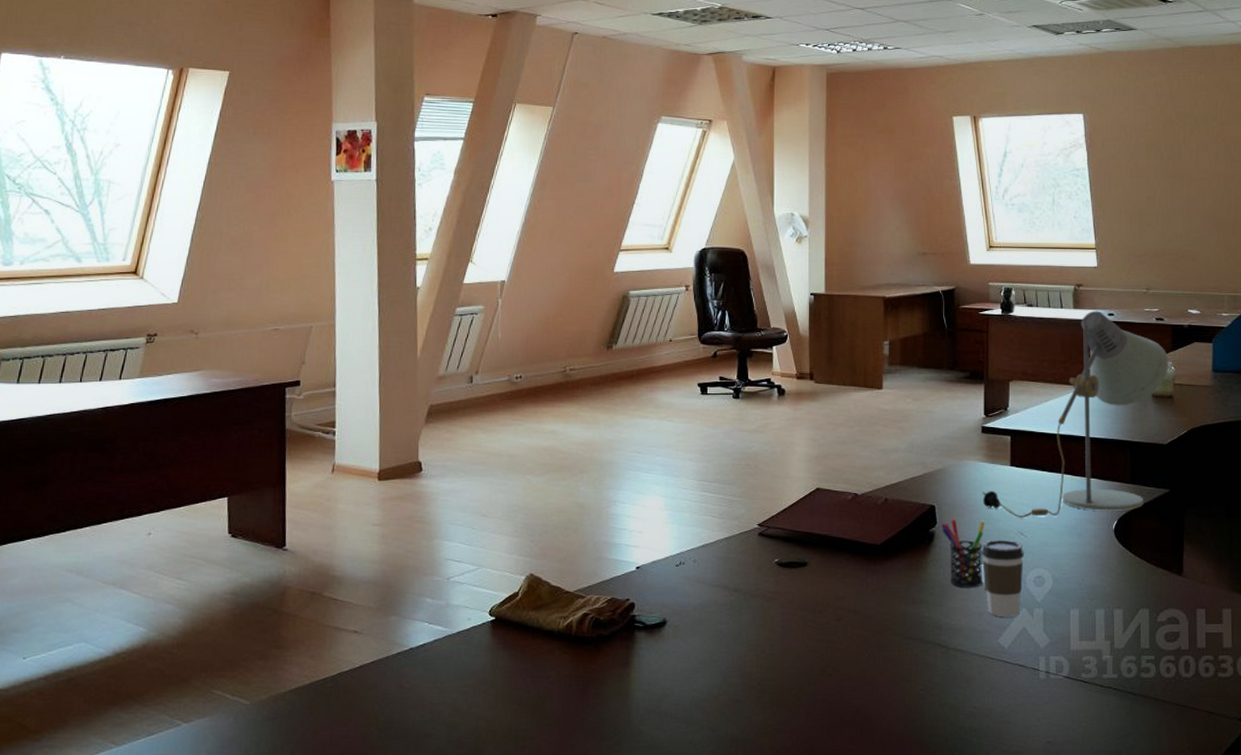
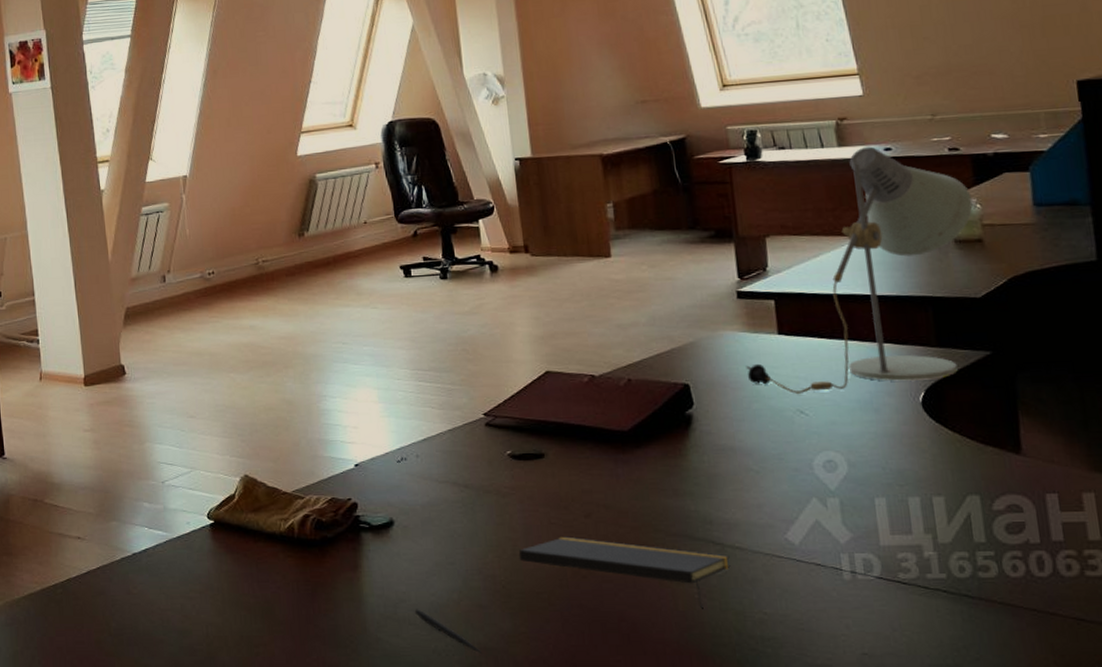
pen: none [676,703,733,745] -> present [414,609,481,655]
notepad: none [775,638,952,704] -> present [518,536,731,609]
pen holder: present [940,519,985,587] -> none [698,398,759,476]
coffee cup: present [981,539,1025,618] -> none [752,419,810,509]

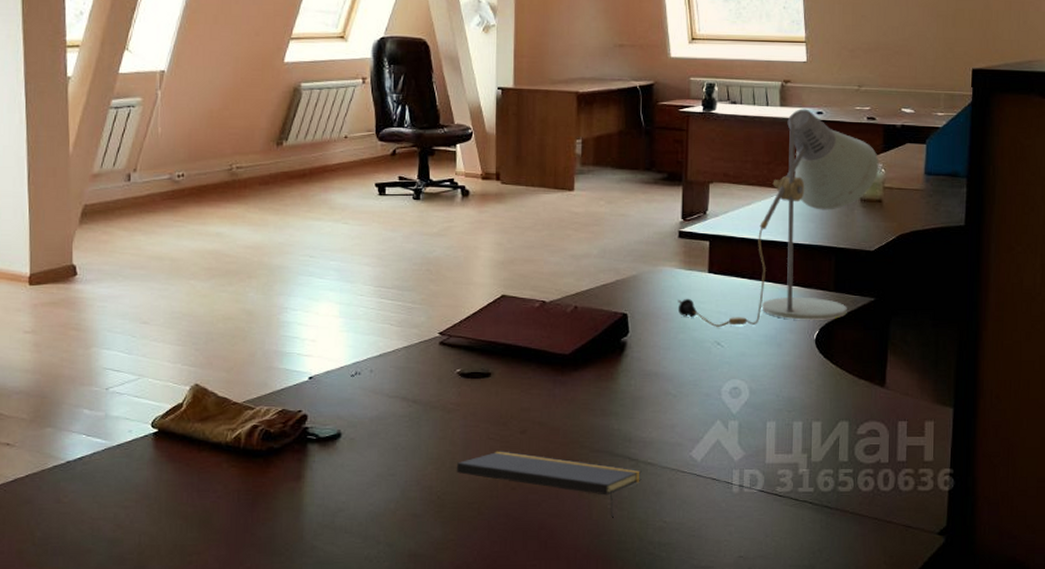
pen: present [414,609,481,655] -> none [351,518,411,561]

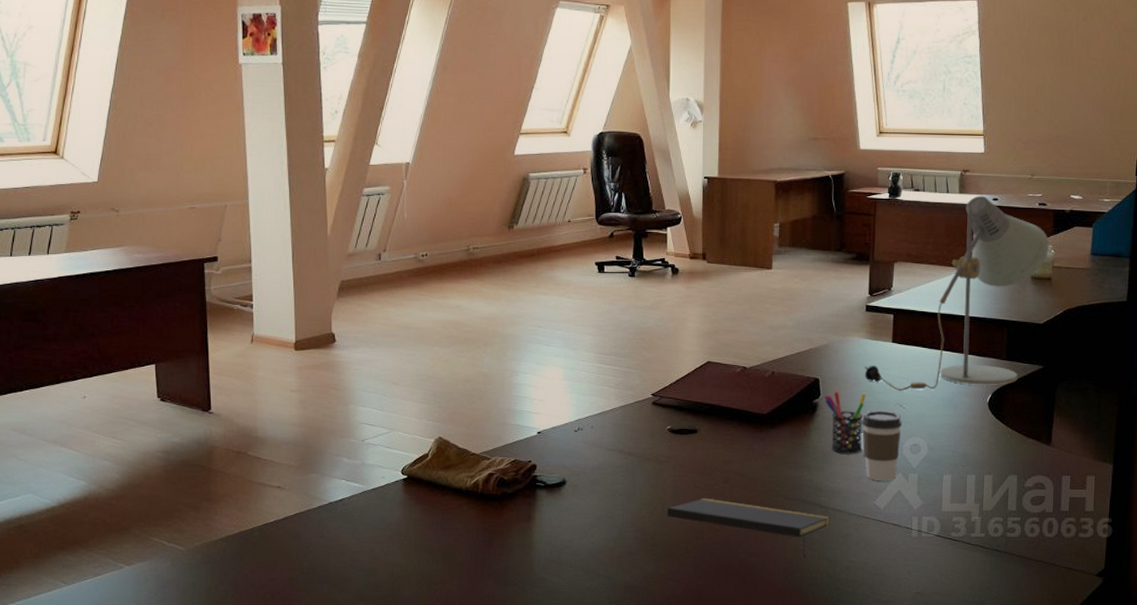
pen holder: none [633,328,679,399] -> present [824,391,866,454]
coffee cup: none [675,349,721,430] -> present [861,410,903,482]

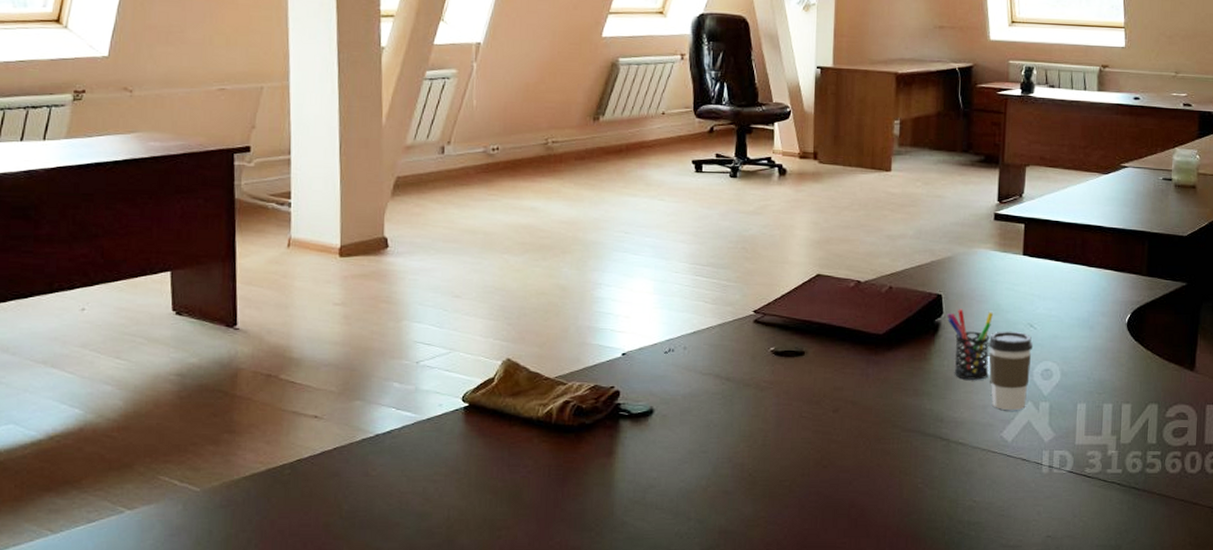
notepad: present [666,498,831,557] -> none [768,429,953,497]
desk lamp: present [864,195,1049,391] -> none [991,94,1194,309]

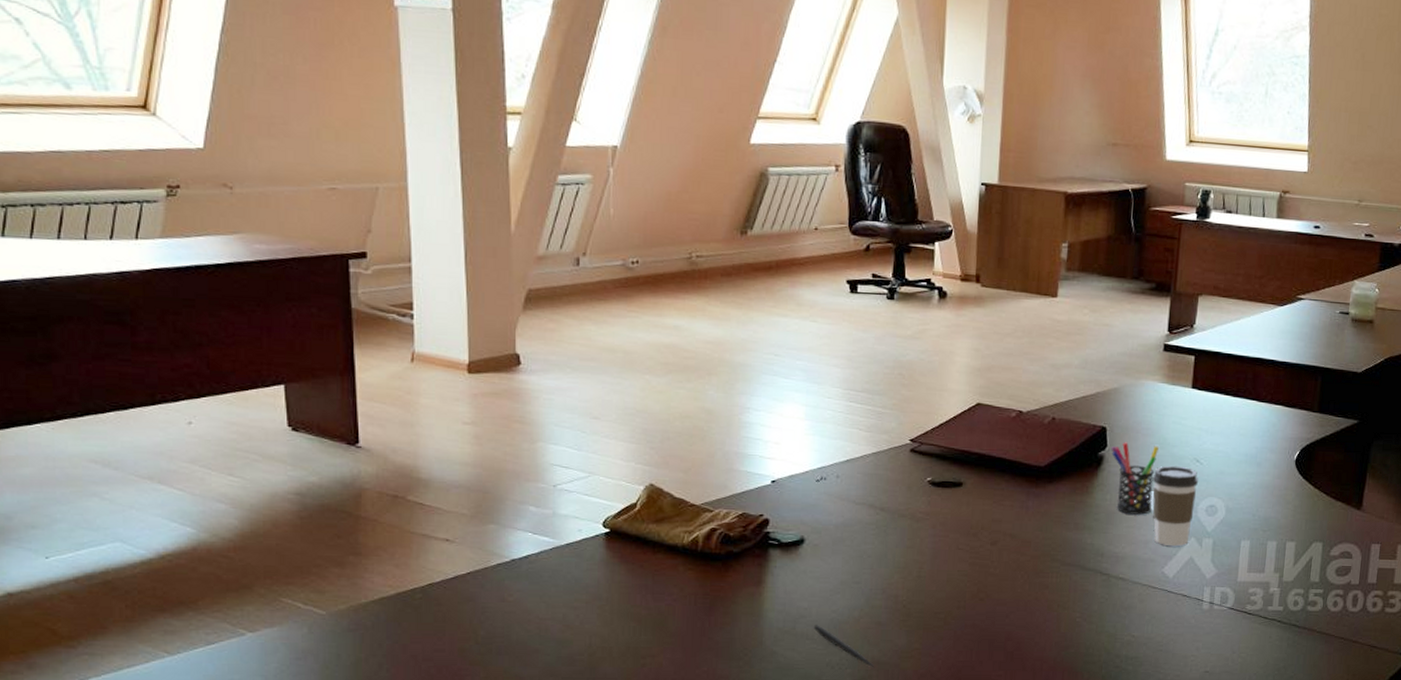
pen: none [662,494,721,537] -> present [813,625,874,668]

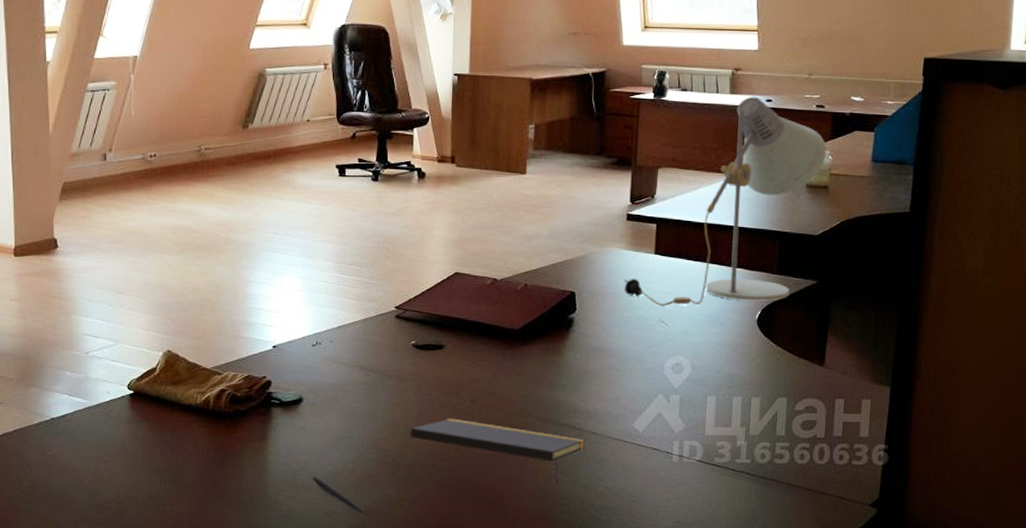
notepad: none [923,561,1113,631] -> present [410,418,586,483]
pen holder: present [1111,442,1159,515] -> none [580,305,625,373]
coffee cup: present [1152,465,1199,547] -> none [620,326,665,403]
desk lamp: none [1158,221,1374,444] -> present [624,96,827,306]

